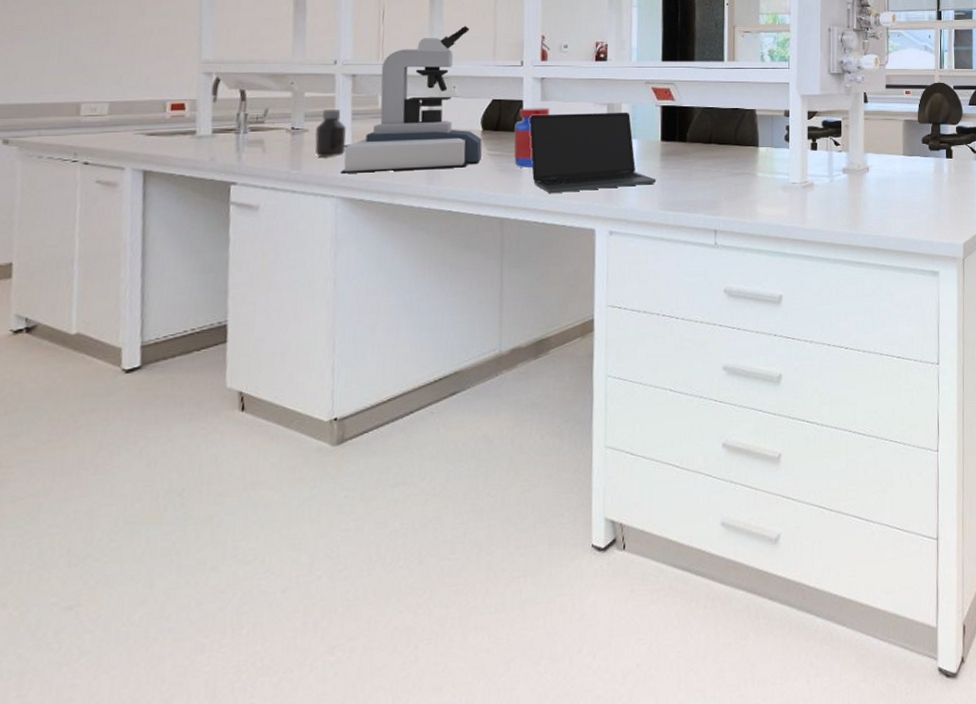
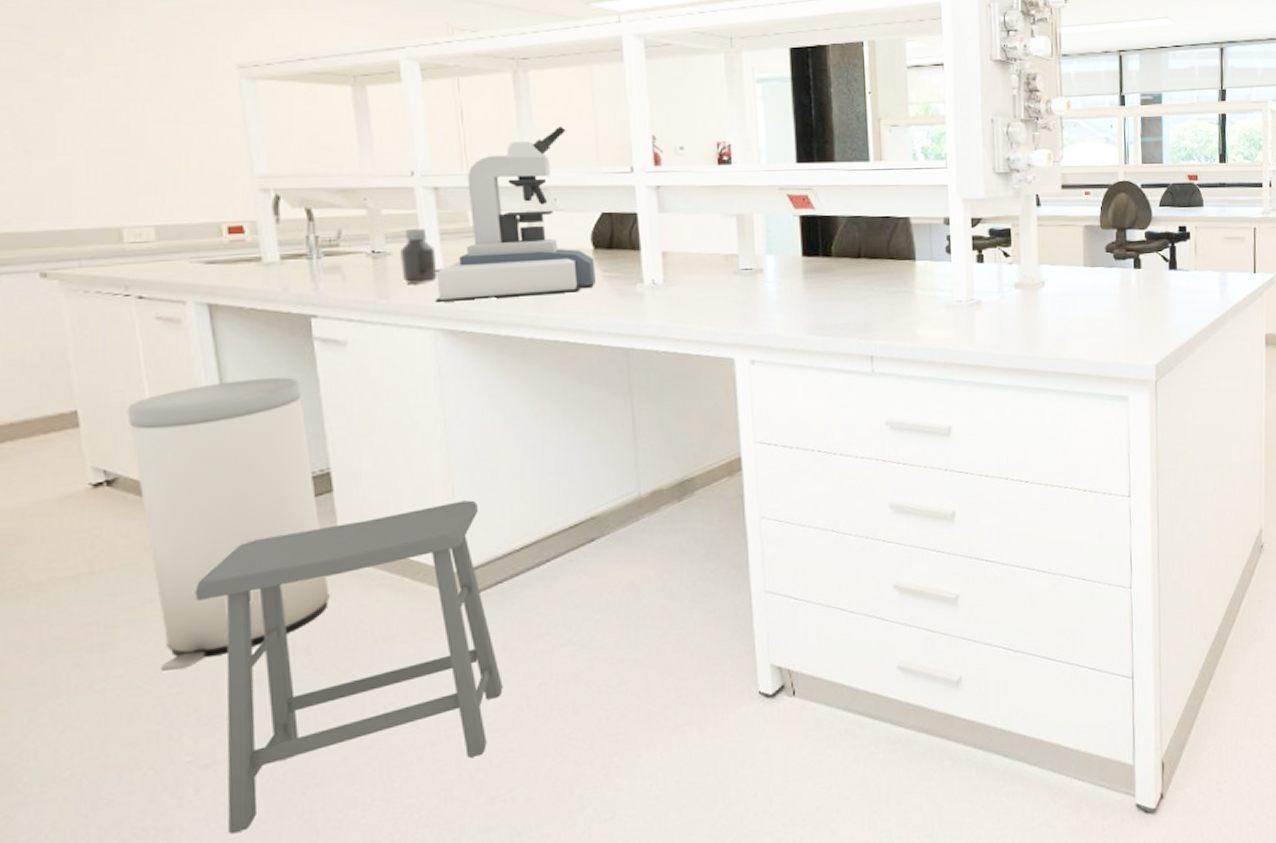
pedal bin: none [43,237,213,512] -> present [126,377,330,671]
stool: none [79,353,356,679] -> present [195,500,503,834]
jar: present [513,108,550,168] -> none [630,221,670,291]
laptop: present [529,112,657,194] -> none [647,223,800,320]

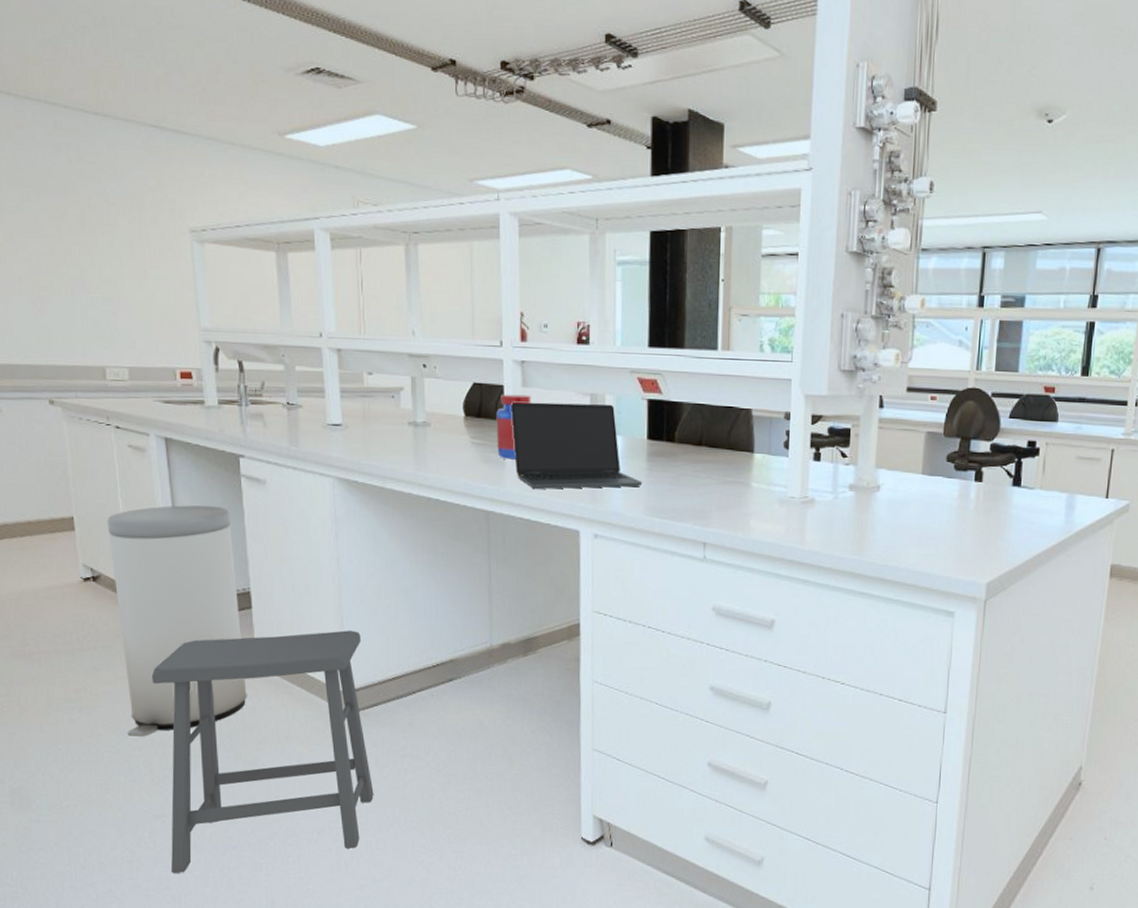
bottle: present [400,229,438,284] -> none [309,386,337,435]
microscope: present [435,125,596,304] -> none [335,297,465,455]
jar: none [630,221,670,291] -> present [496,394,531,459]
laptop: none [647,223,800,320] -> present [511,402,643,490]

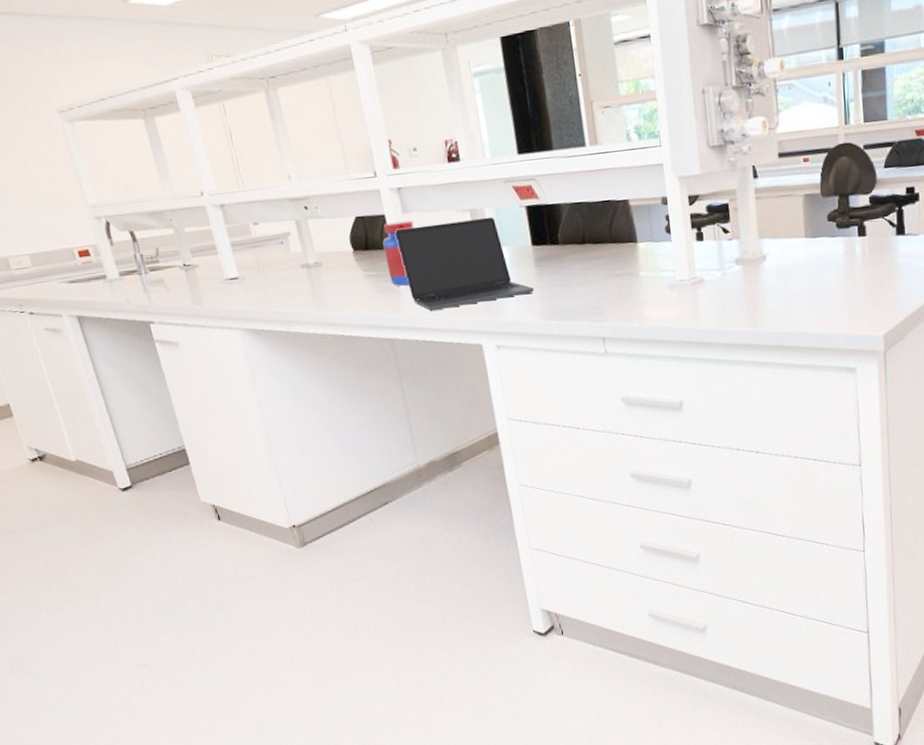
pedal bin: present [107,505,247,737] -> none [40,373,202,597]
stool: present [151,630,374,874] -> none [111,470,336,714]

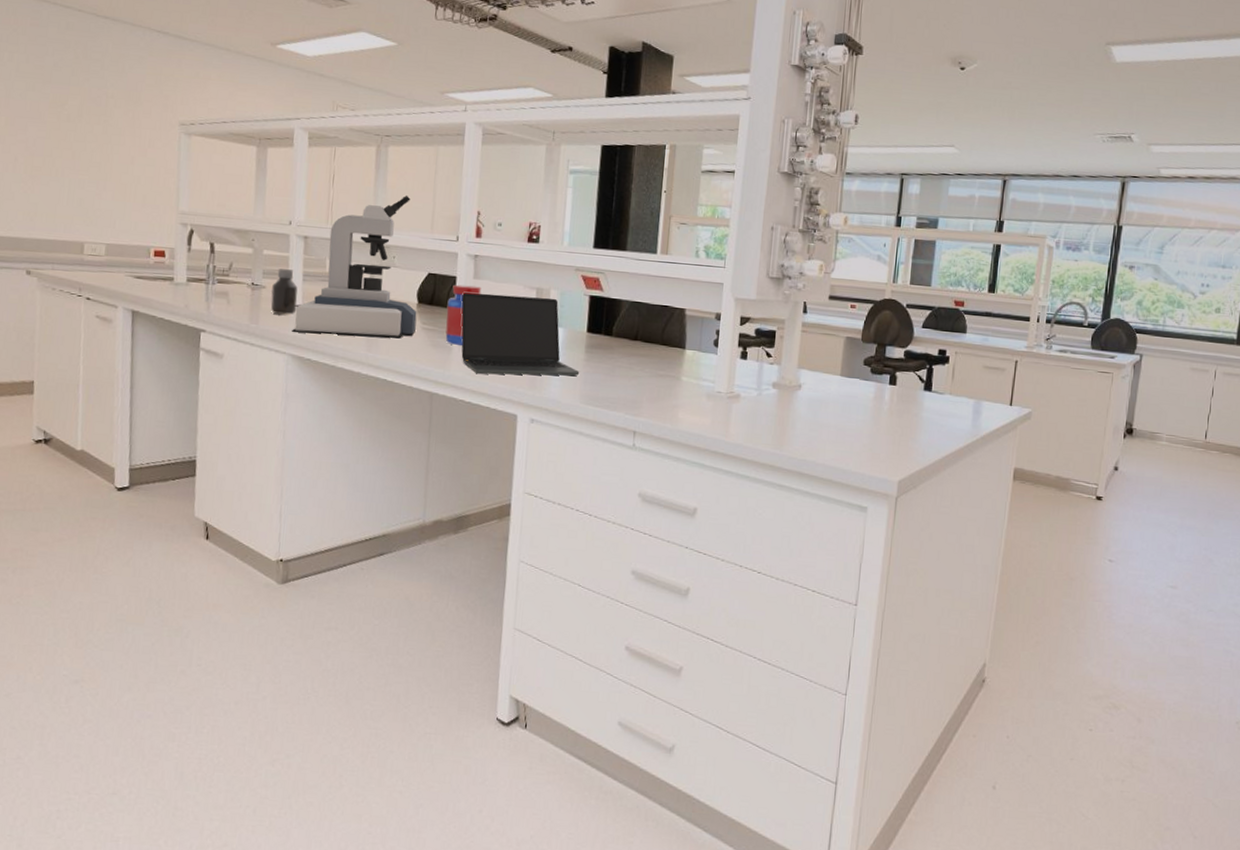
bottle: none [204,242,236,291] -> present [270,269,298,315]
microscope: none [234,138,359,307] -> present [292,195,417,339]

